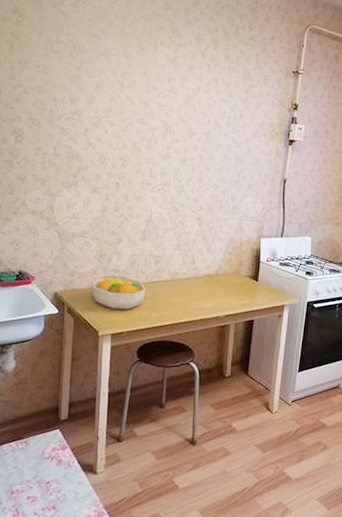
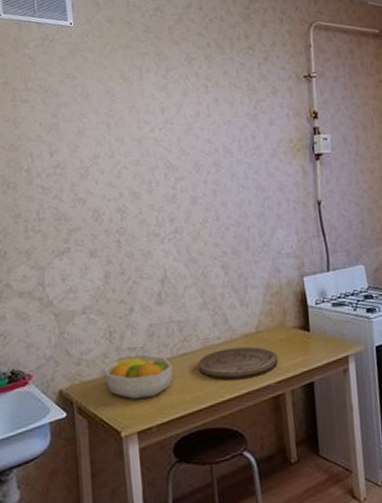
cutting board: none [166,283,229,309] -> present [198,346,278,380]

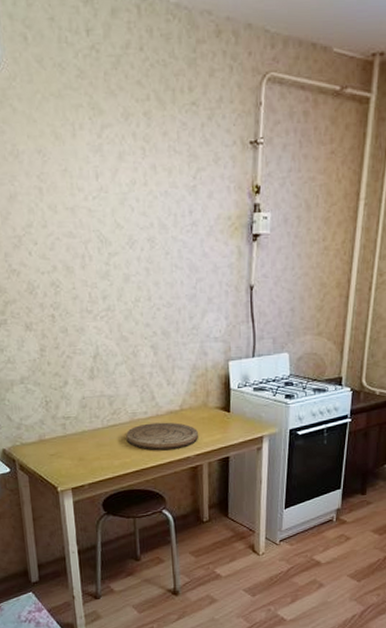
fruit bowl: present [103,354,174,399] -> none [41,423,104,461]

